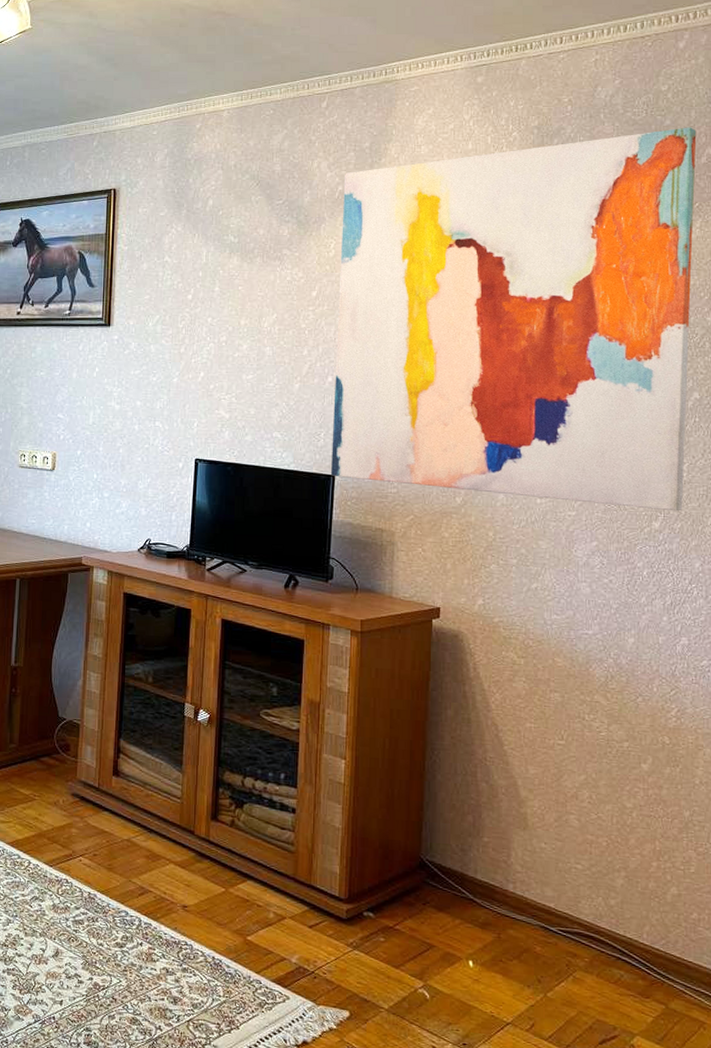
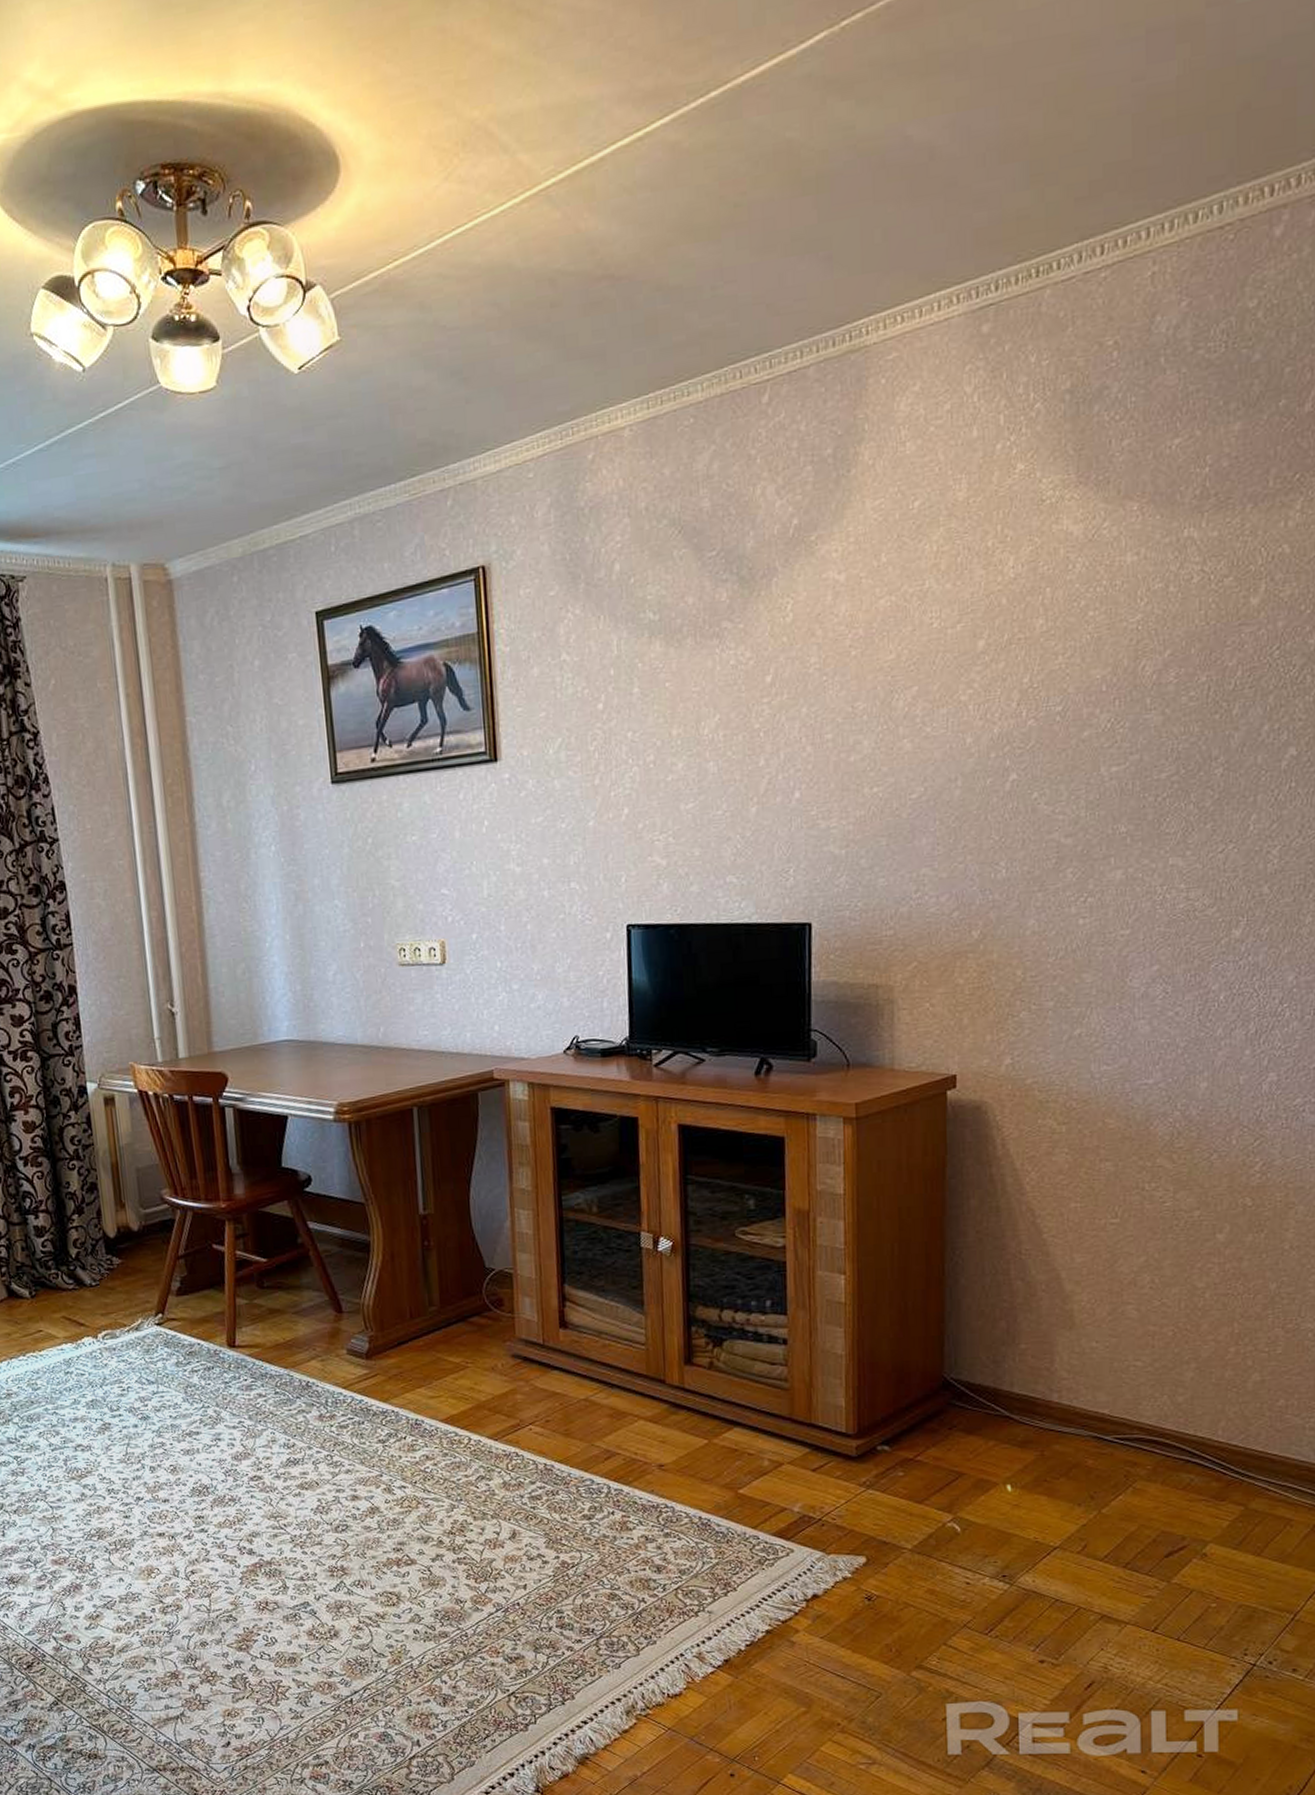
wall art: present [330,127,697,512] -> none [800,359,1298,925]

